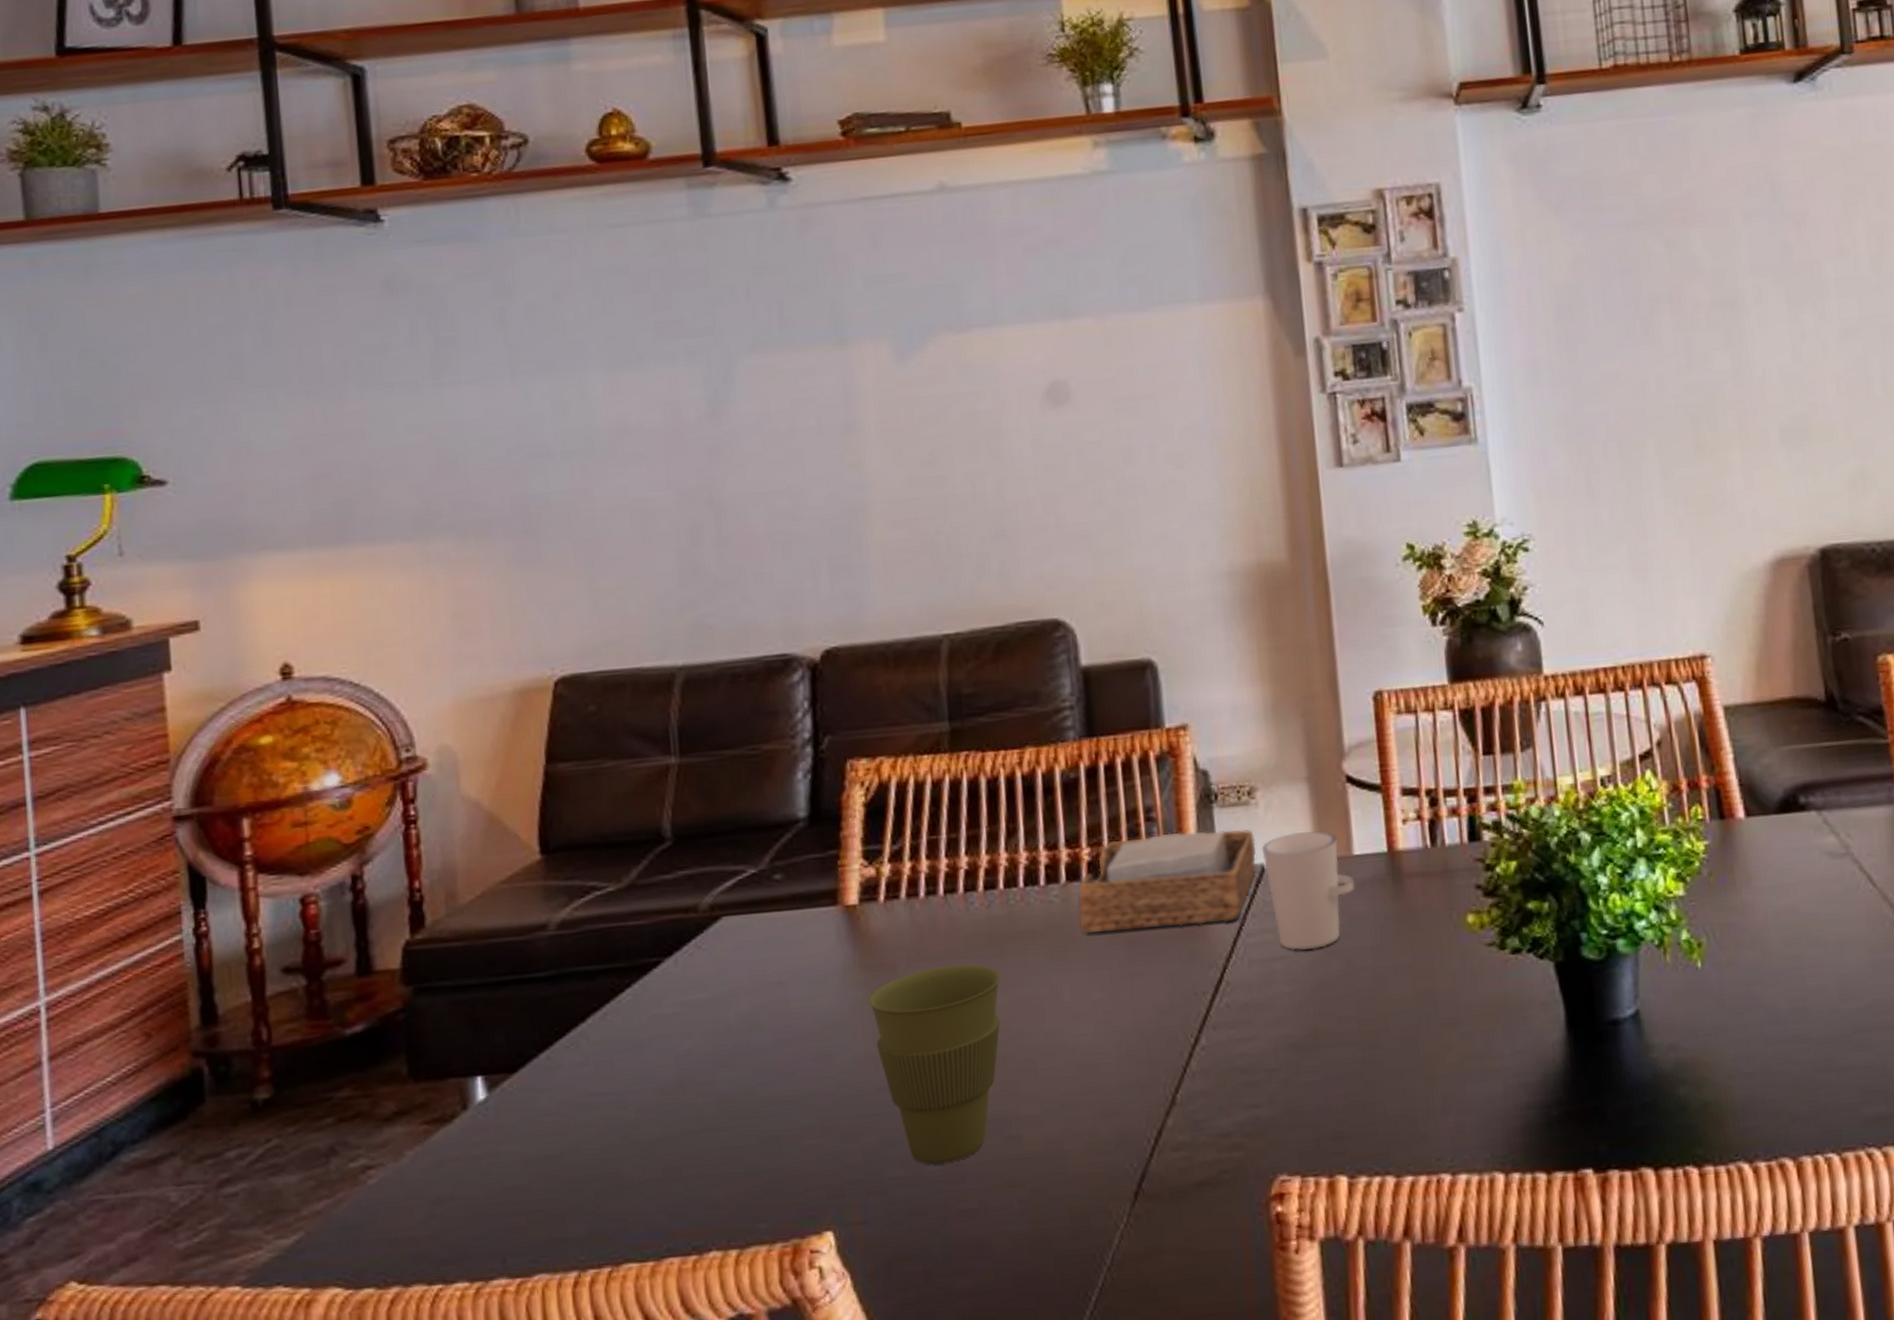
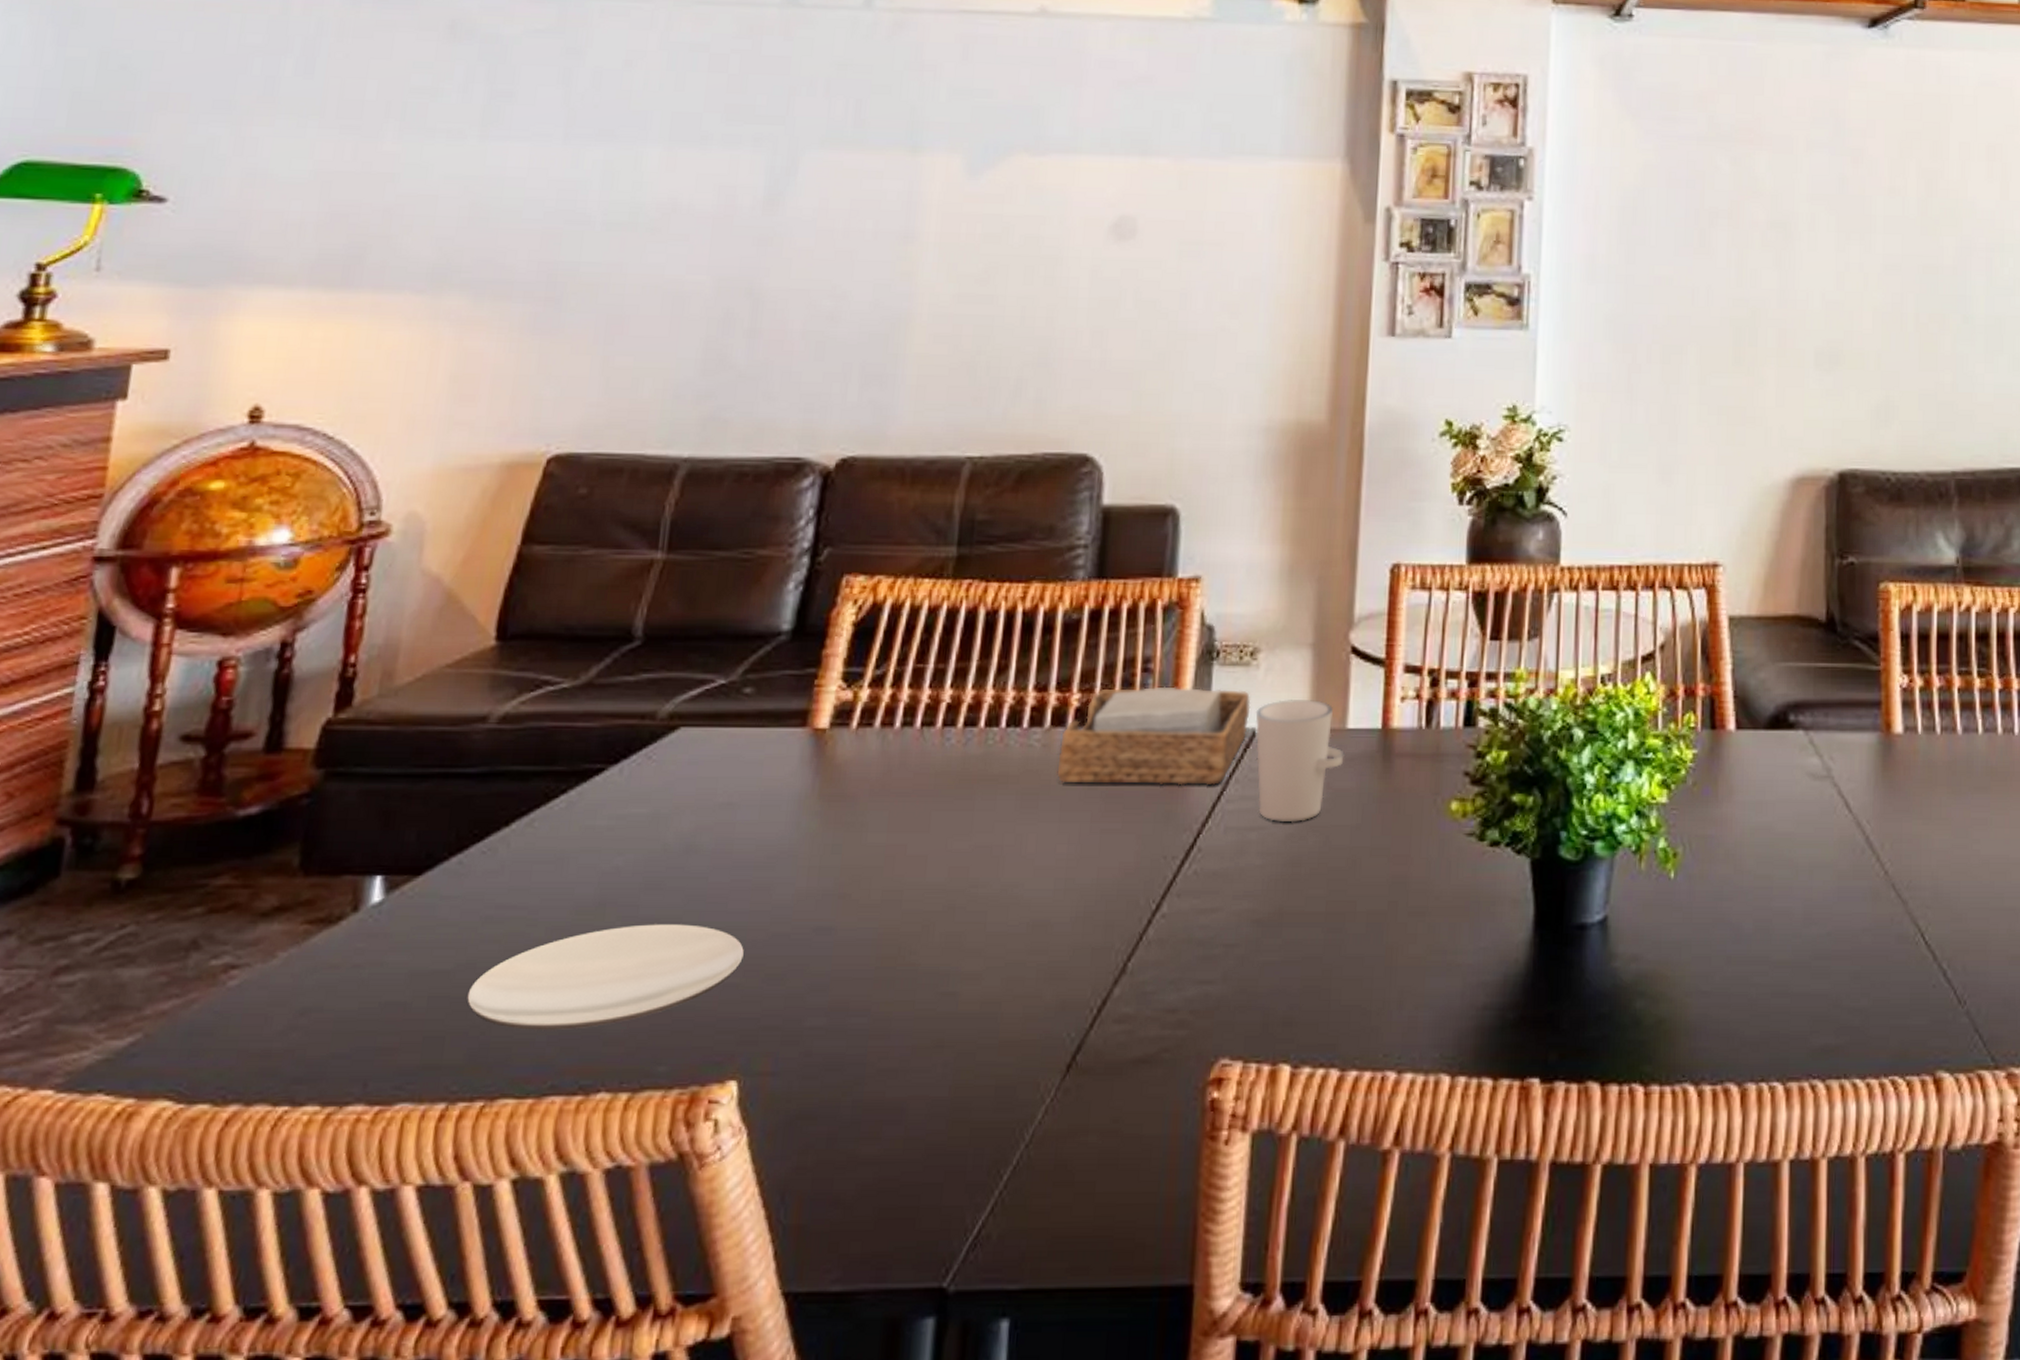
plate: none [577,1095,818,1202] -> present [467,924,744,1030]
cup: present [868,964,1001,1165] -> none [820,803,966,1016]

